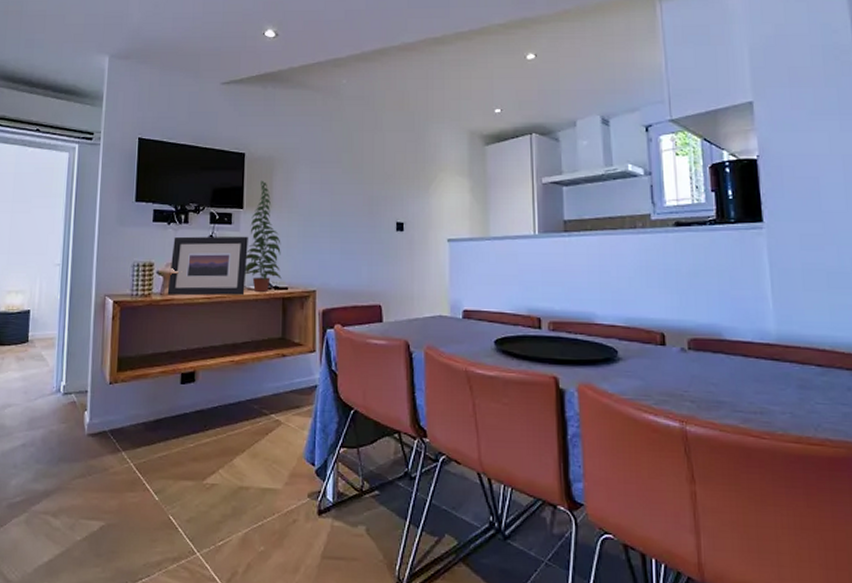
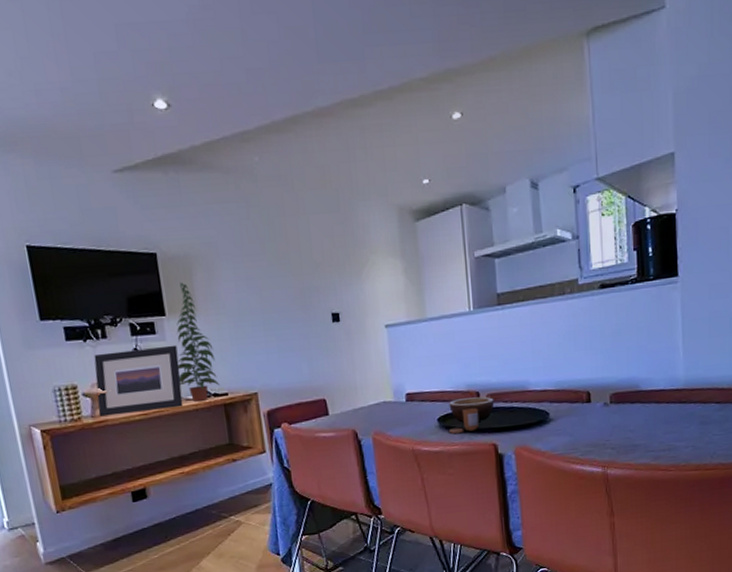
candle: none [505,335,540,361] -> present [448,408,479,435]
bowl: none [508,323,557,350] -> present [449,396,495,422]

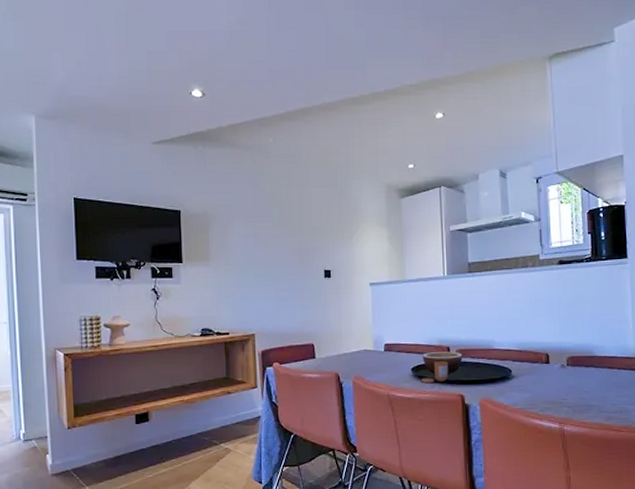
picture frame: present [93,344,183,417] -> none [115,288,190,346]
plant: present [176,282,220,402] -> none [187,236,223,338]

